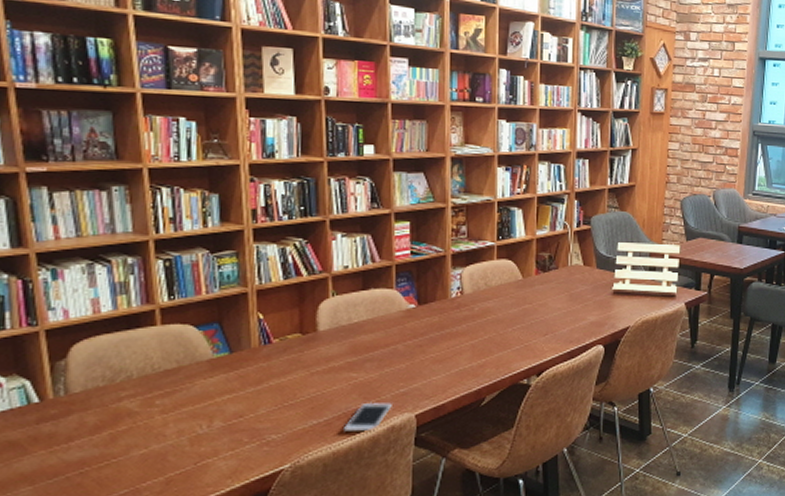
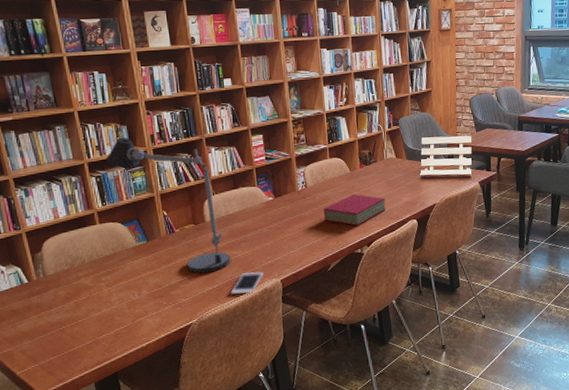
desk lamp: none [183,208,349,401] -> present [107,137,231,273]
book: none [482,308,565,349] -> present [323,194,386,226]

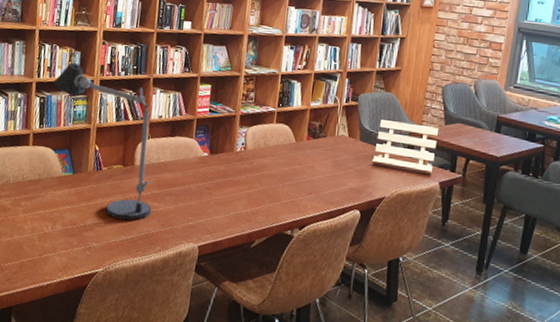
cell phone: present [231,272,264,295] -> none [144,229,182,254]
book: present [323,194,386,226] -> none [257,167,329,204]

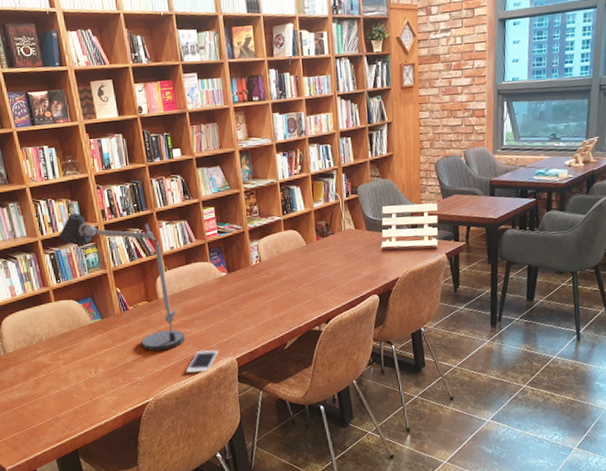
cell phone: none [144,229,182,254] -> present [186,350,219,374]

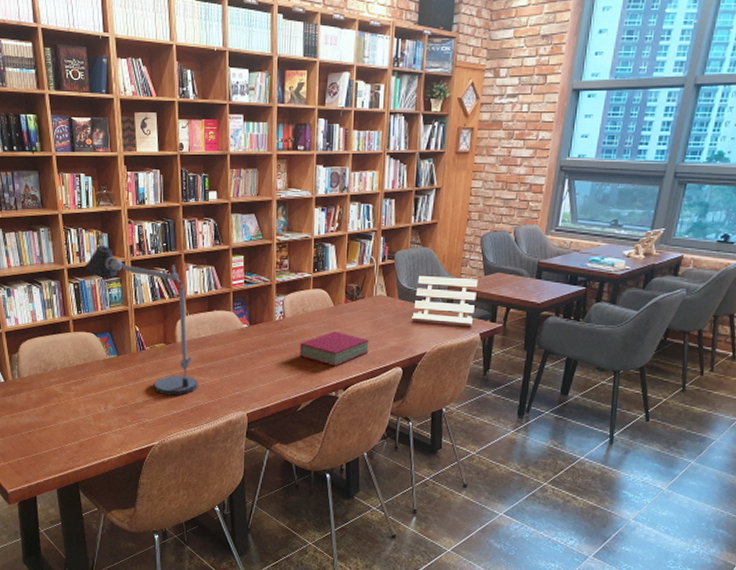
cell phone: present [186,350,219,374] -> none [195,400,230,424]
book: none [279,268,345,302] -> present [300,331,369,367]

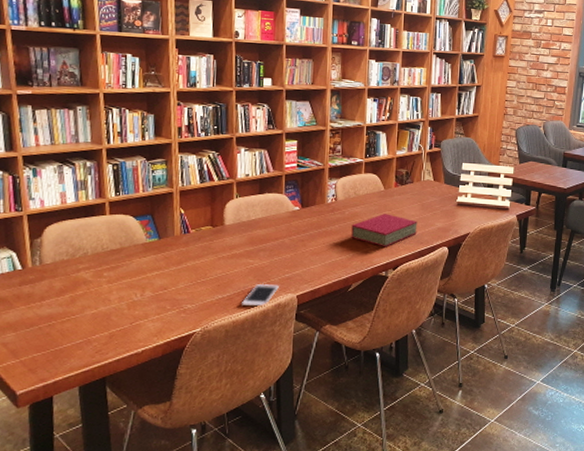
desk lamp: present [86,245,198,396] -> none [127,125,247,280]
cell phone: none [195,400,230,424] -> present [242,283,279,307]

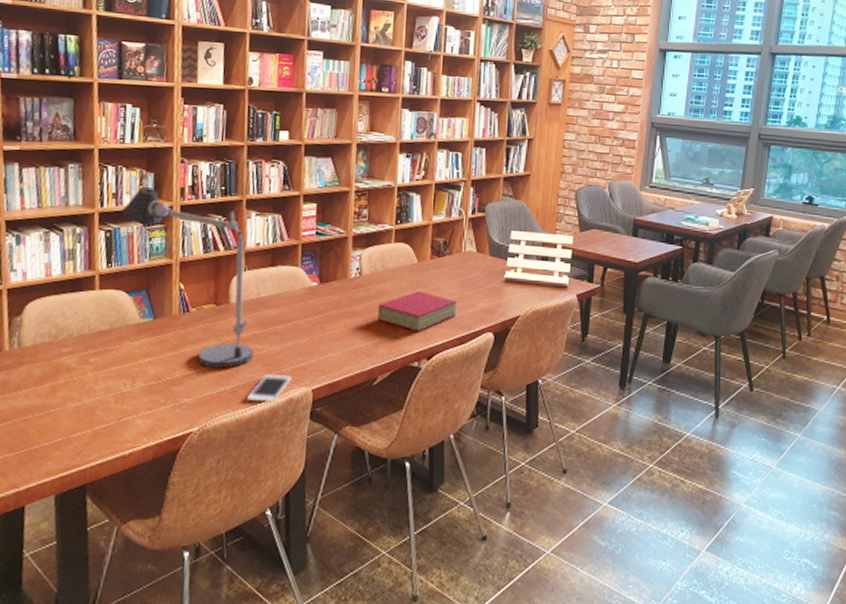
desk lamp: none [127,125,247,280] -> present [122,186,254,369]

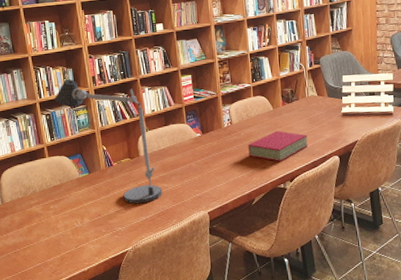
cell phone: present [247,373,292,403] -> none [163,204,192,226]

